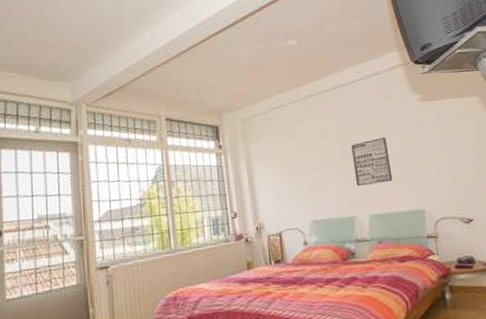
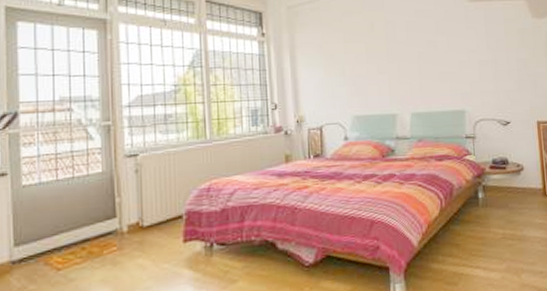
wall art: present [351,137,393,186] -> none [398,35,437,83]

